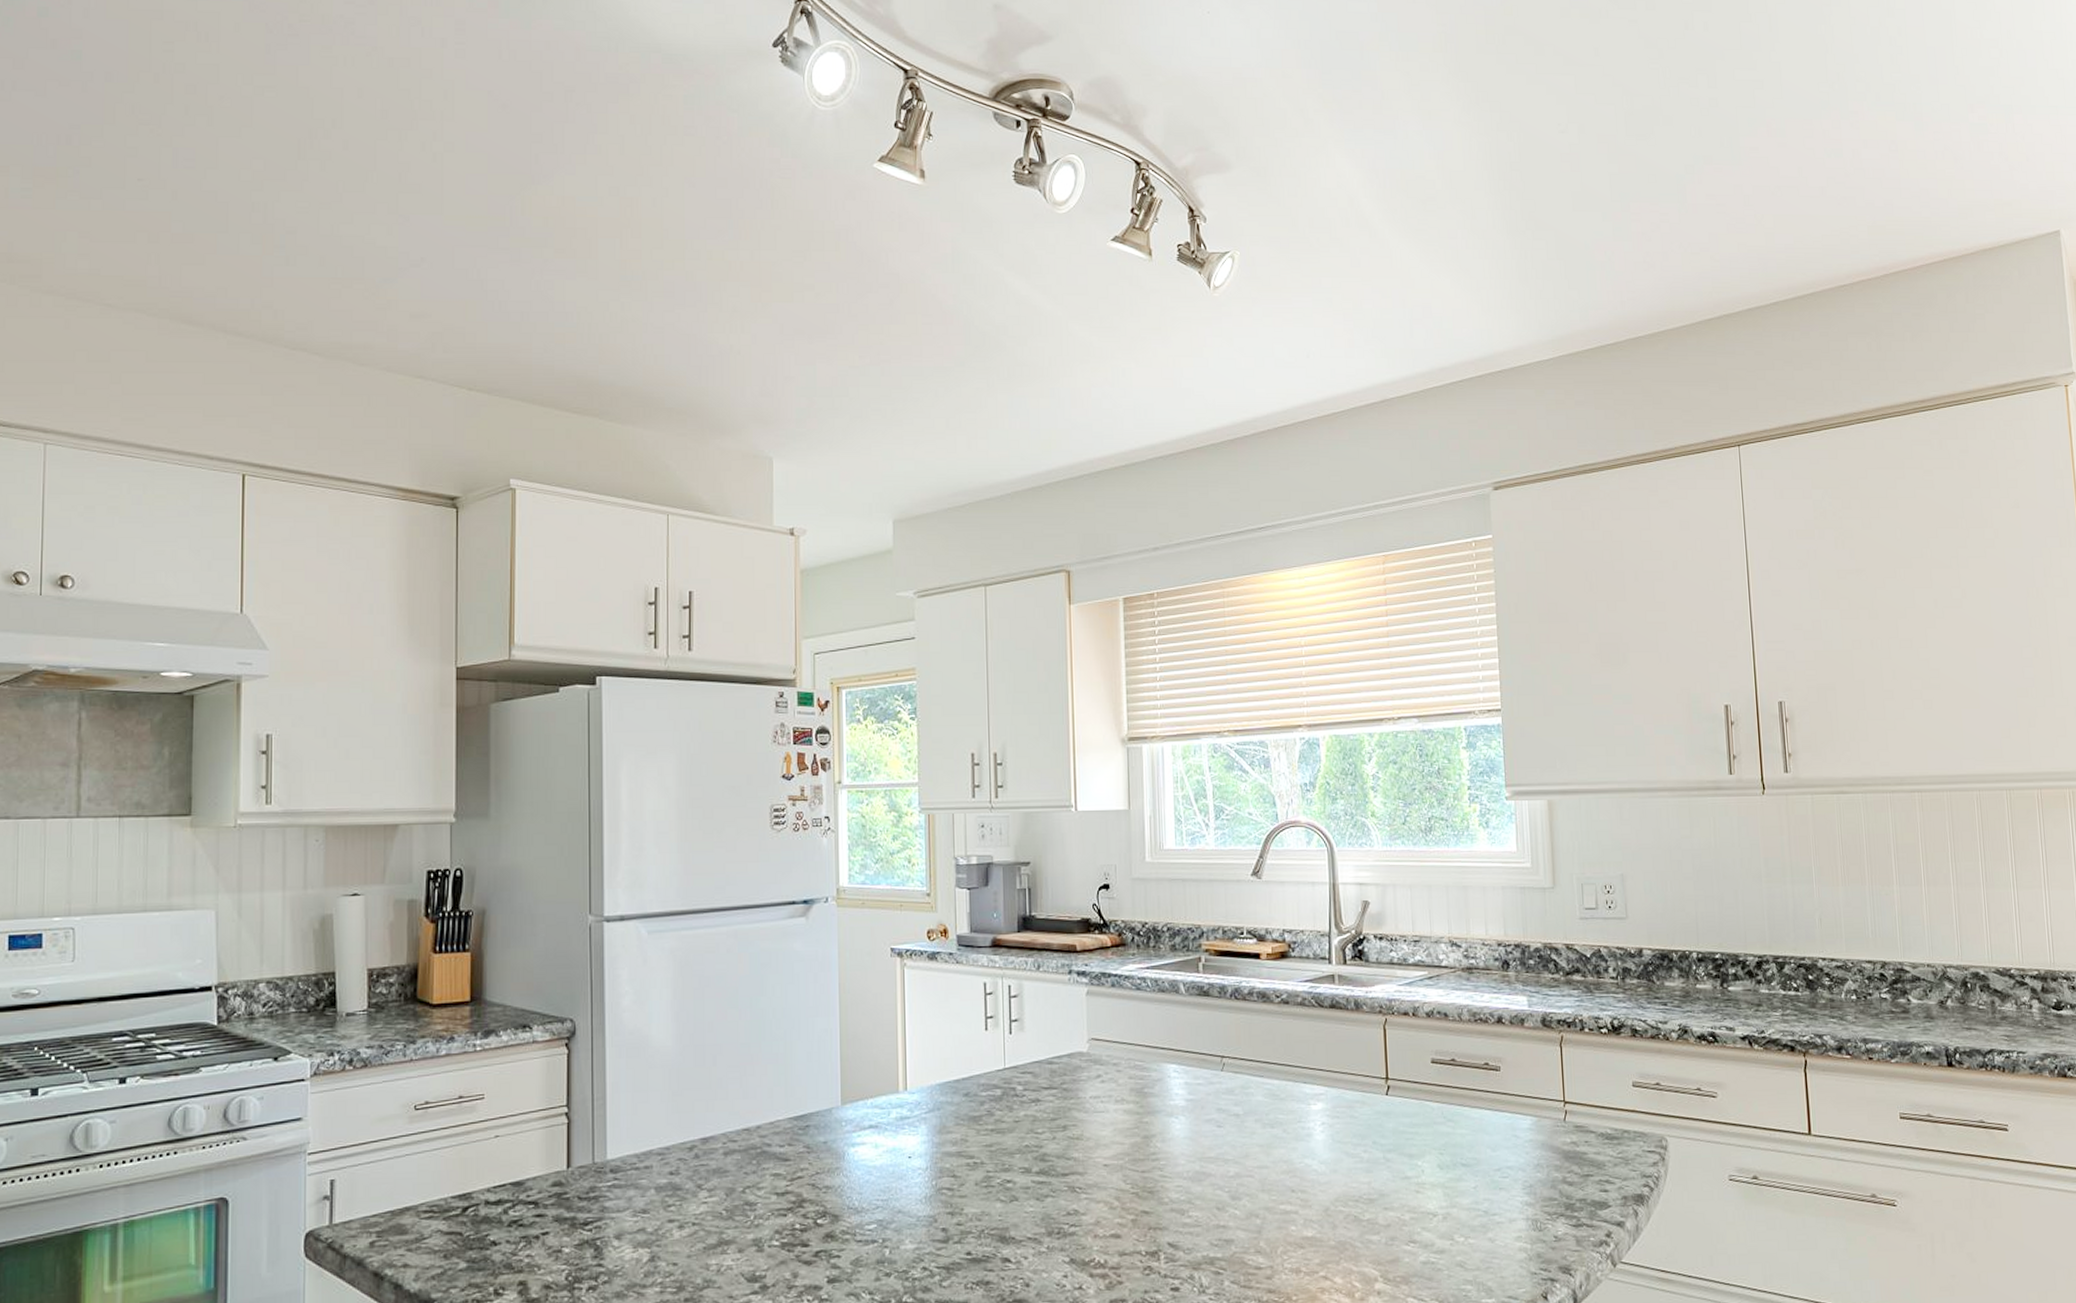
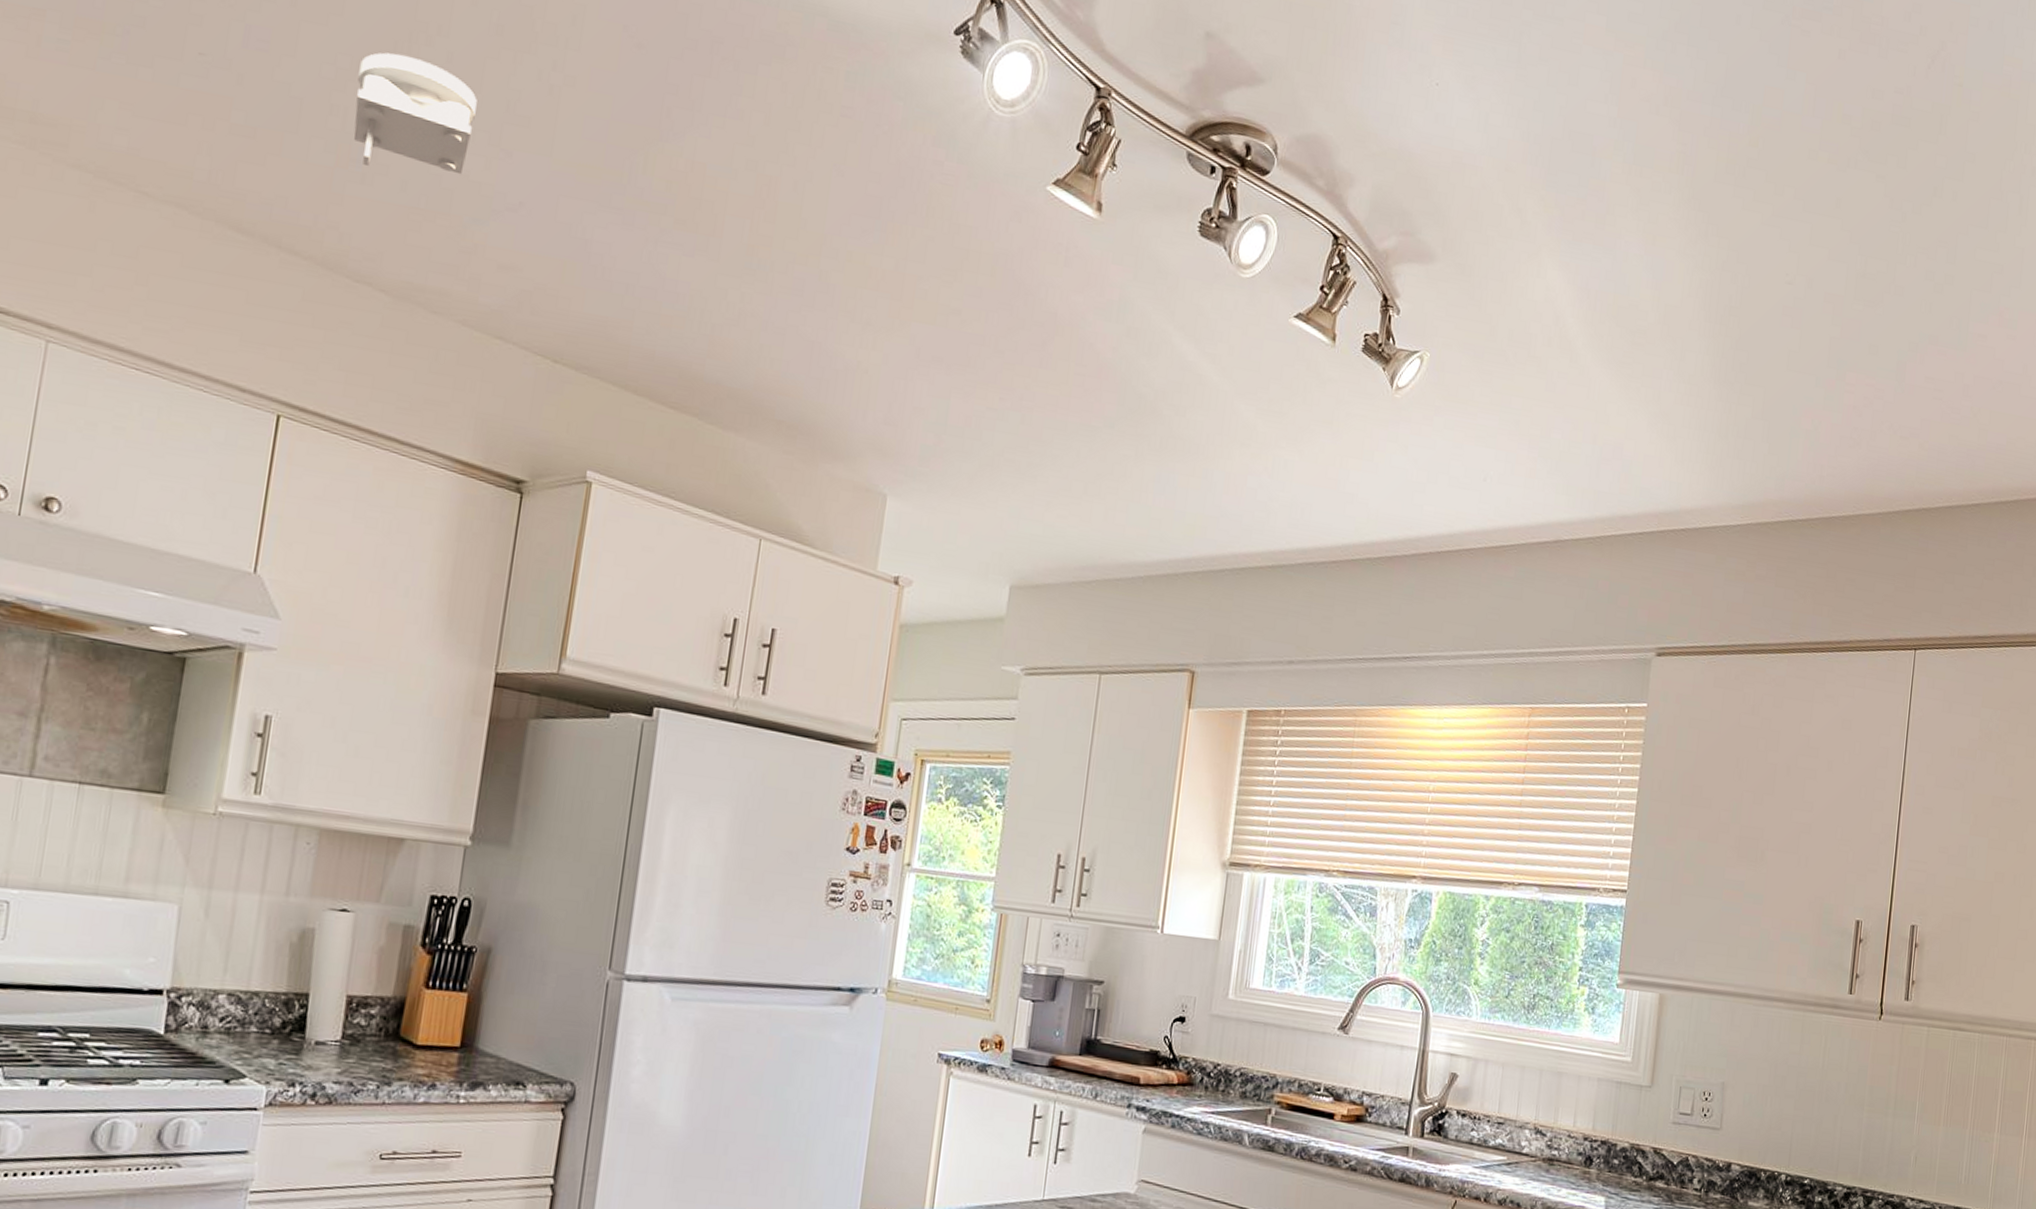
smoke detector: none [272,150,373,249] -> present [353,52,477,175]

